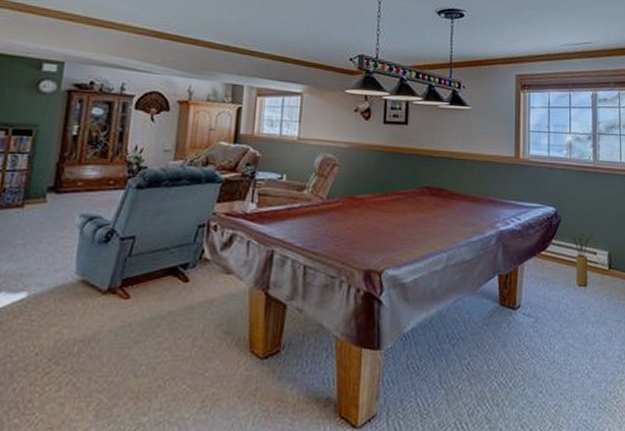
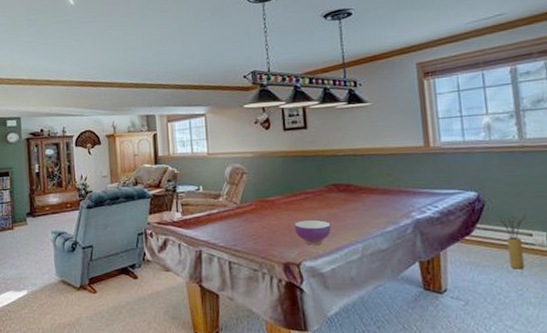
bowl: none [381,223,419,251] -> present [294,219,332,245]

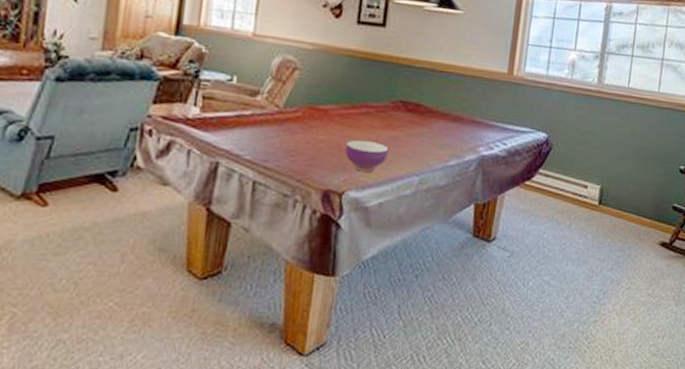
vase: present [499,213,526,270] -> none [561,163,587,223]

